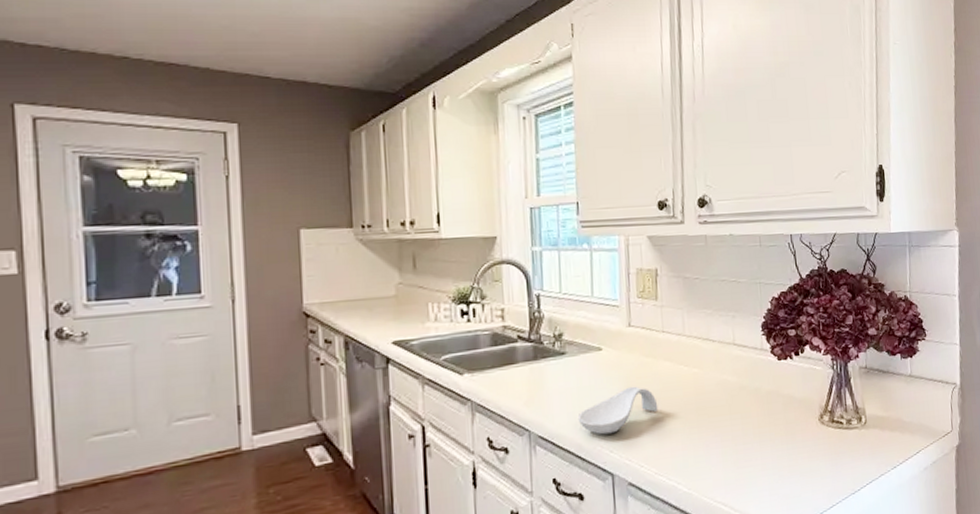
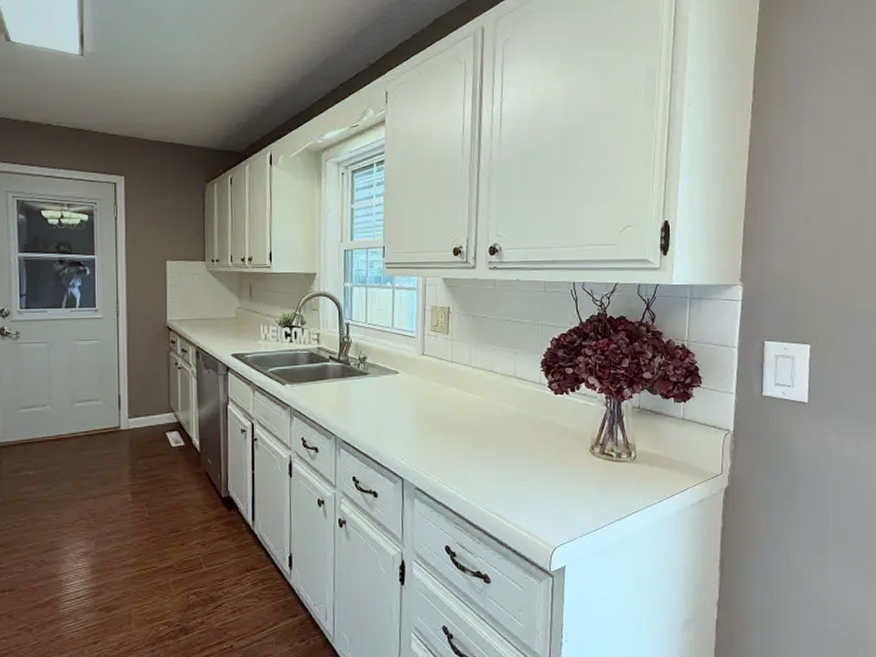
spoon rest: present [577,386,658,435] -> none [375,406,444,445]

